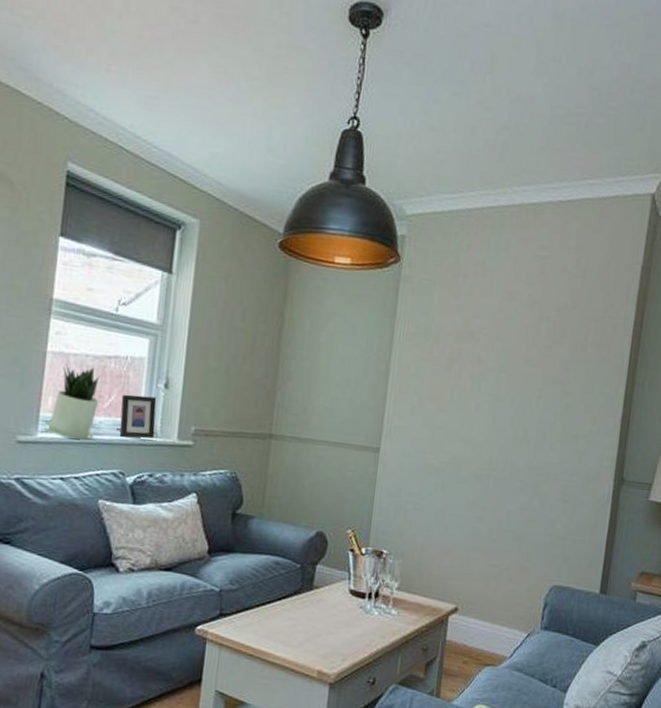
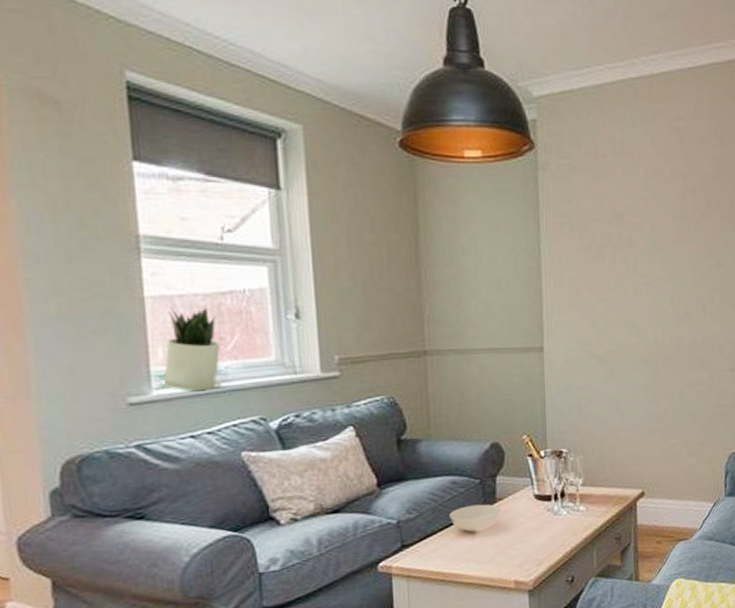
picture frame: present [119,394,157,439] -> none [246,330,294,381]
bowl: none [267,587,316,616] -> present [449,504,501,533]

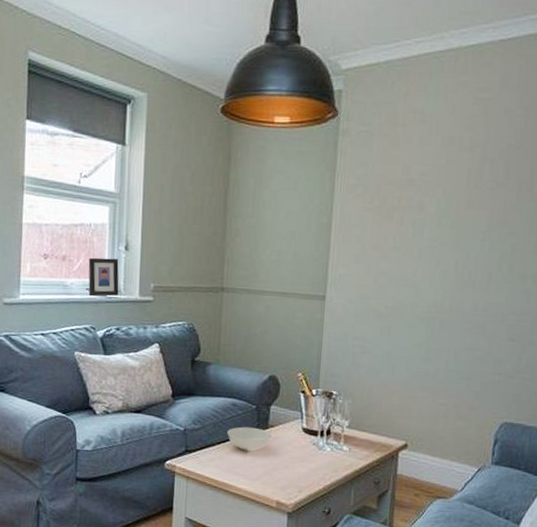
planter: present [158,307,222,392] -> none [24,232,69,301]
picture frame: none [246,330,294,381] -> present [88,257,119,297]

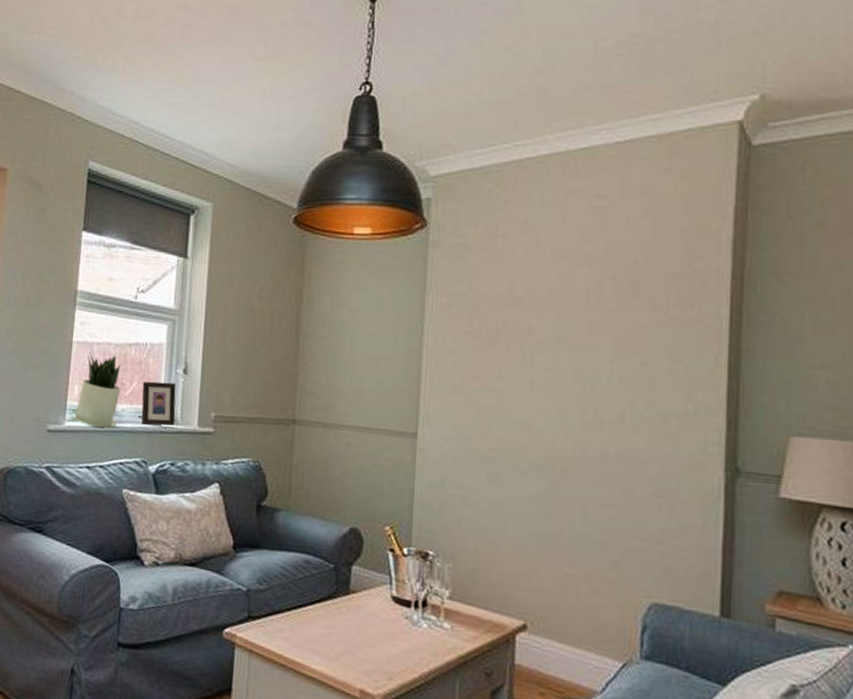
planter: none [24,232,69,301] -> present [70,352,122,429]
bowl: present [227,426,272,452] -> none [299,590,353,623]

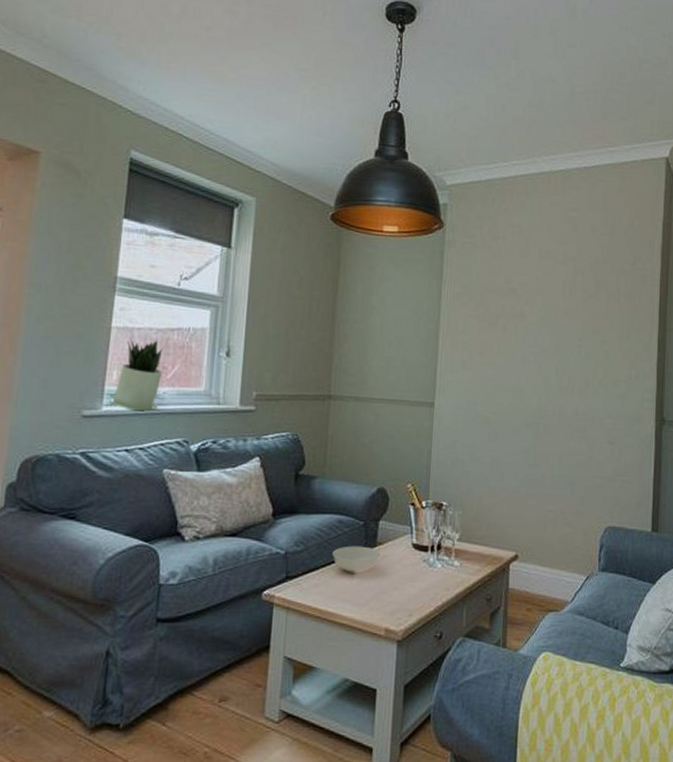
picture frame: present [141,381,176,426] -> none [183,364,219,407]
bowl: none [299,590,353,623] -> present [332,546,380,574]

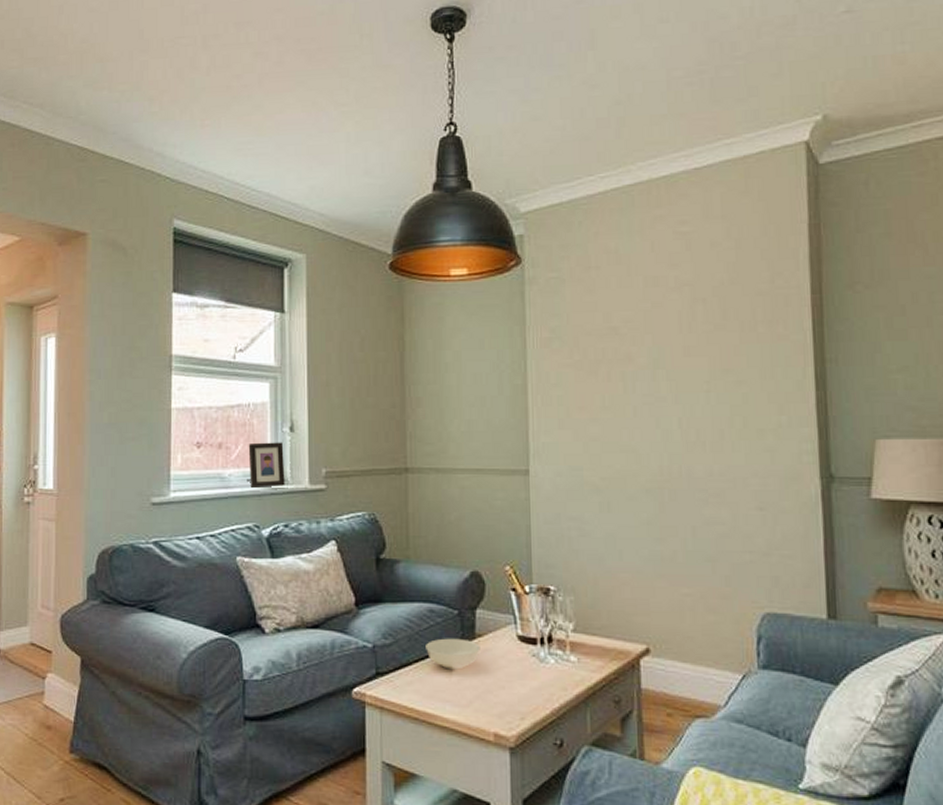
planter: present [108,337,164,412] -> none [175,418,226,496]
picture frame: none [183,364,219,407] -> present [248,442,285,489]

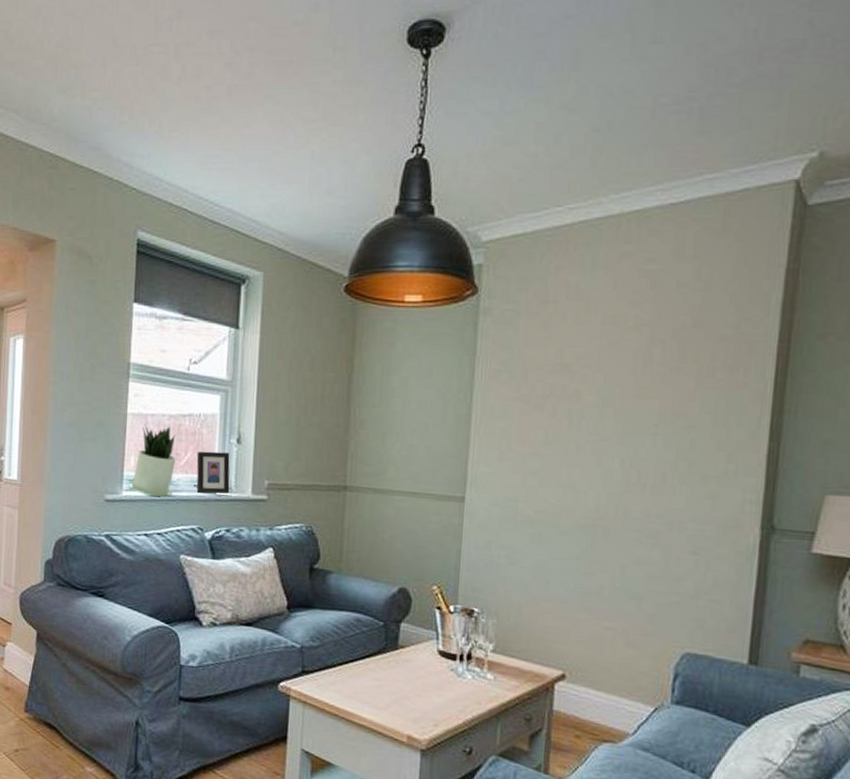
planter: none [175,418,226,496] -> present [128,423,176,498]
bowl: present [426,638,480,670] -> none [350,646,402,676]

